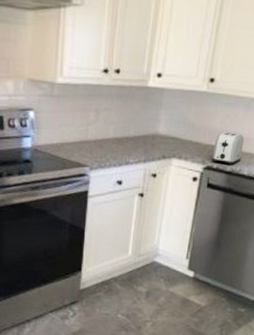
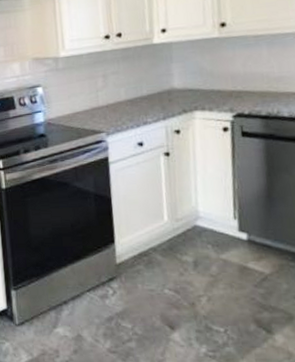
toaster: present [212,131,245,166] -> none [240,73,277,109]

